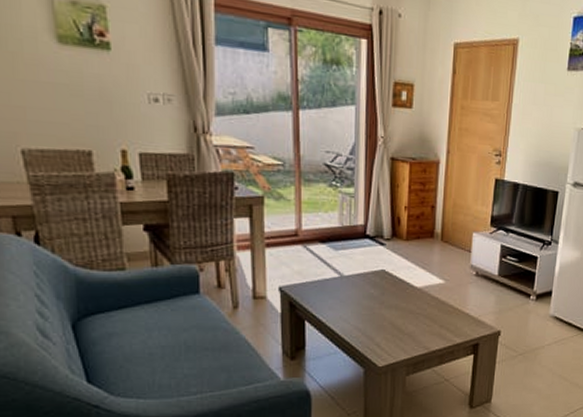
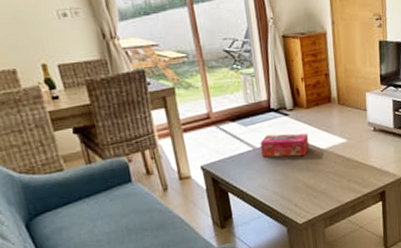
tissue box: none [349,263,403,292] -> present [260,133,310,158]

